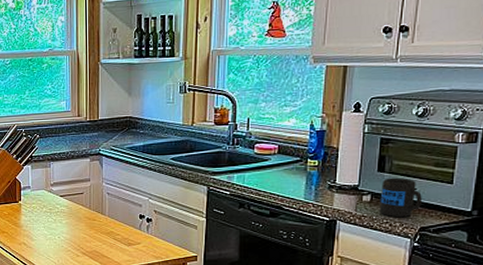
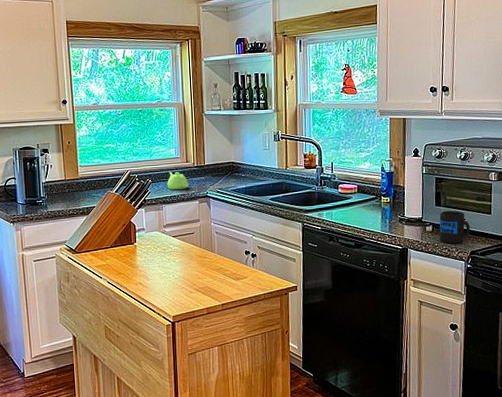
teapot: none [56,126,79,147] -> present [167,171,188,190]

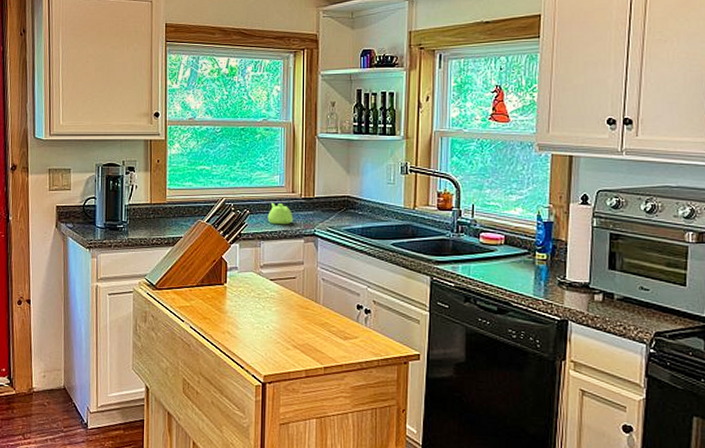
mug: present [439,210,470,244] -> none [612,276,655,321]

